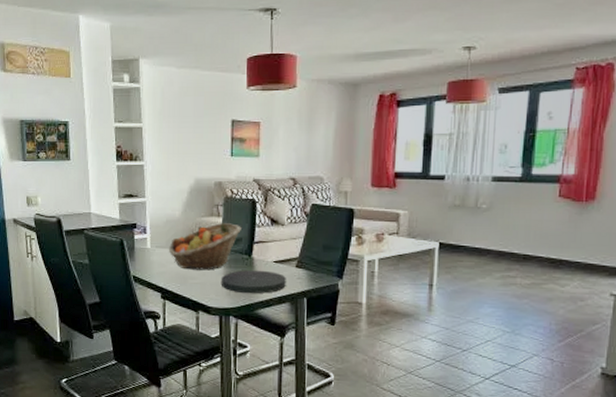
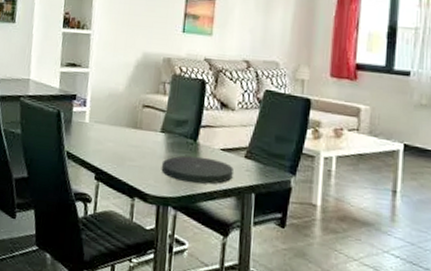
fruit basket: present [168,223,241,271] -> none [107,102,188,153]

